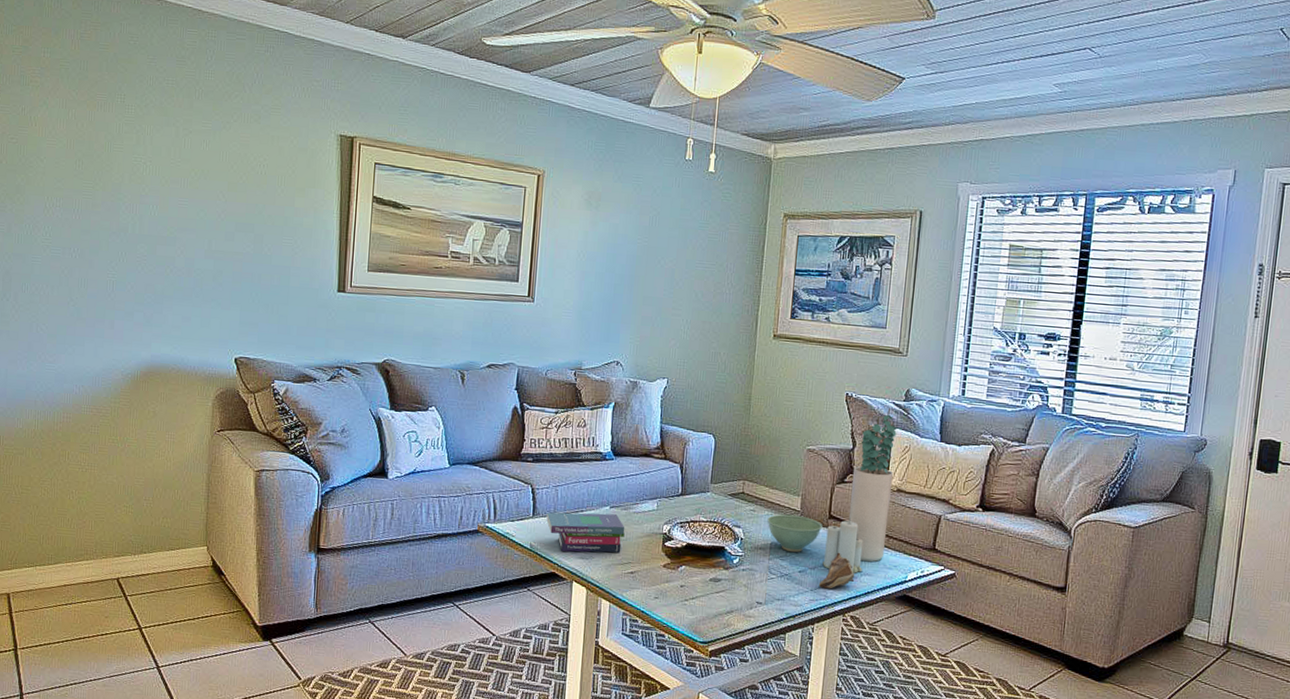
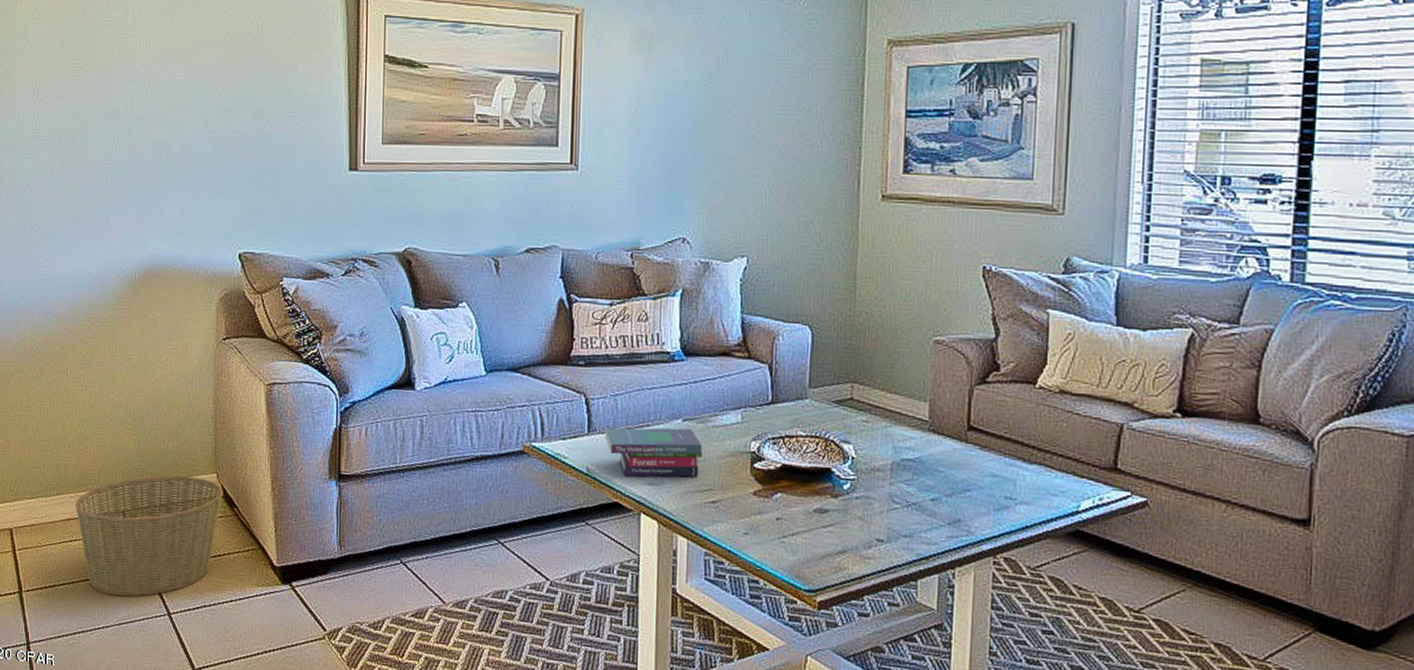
basket: none [72,547,212,653] -> present [76,475,223,597]
bowl: present [767,514,823,553] -> none [885,425,960,476]
seashell: present [818,552,855,589] -> none [958,474,1008,523]
candle: present [823,517,864,573] -> none [962,428,1017,502]
vase: present [848,408,897,562] -> none [994,284,1055,487]

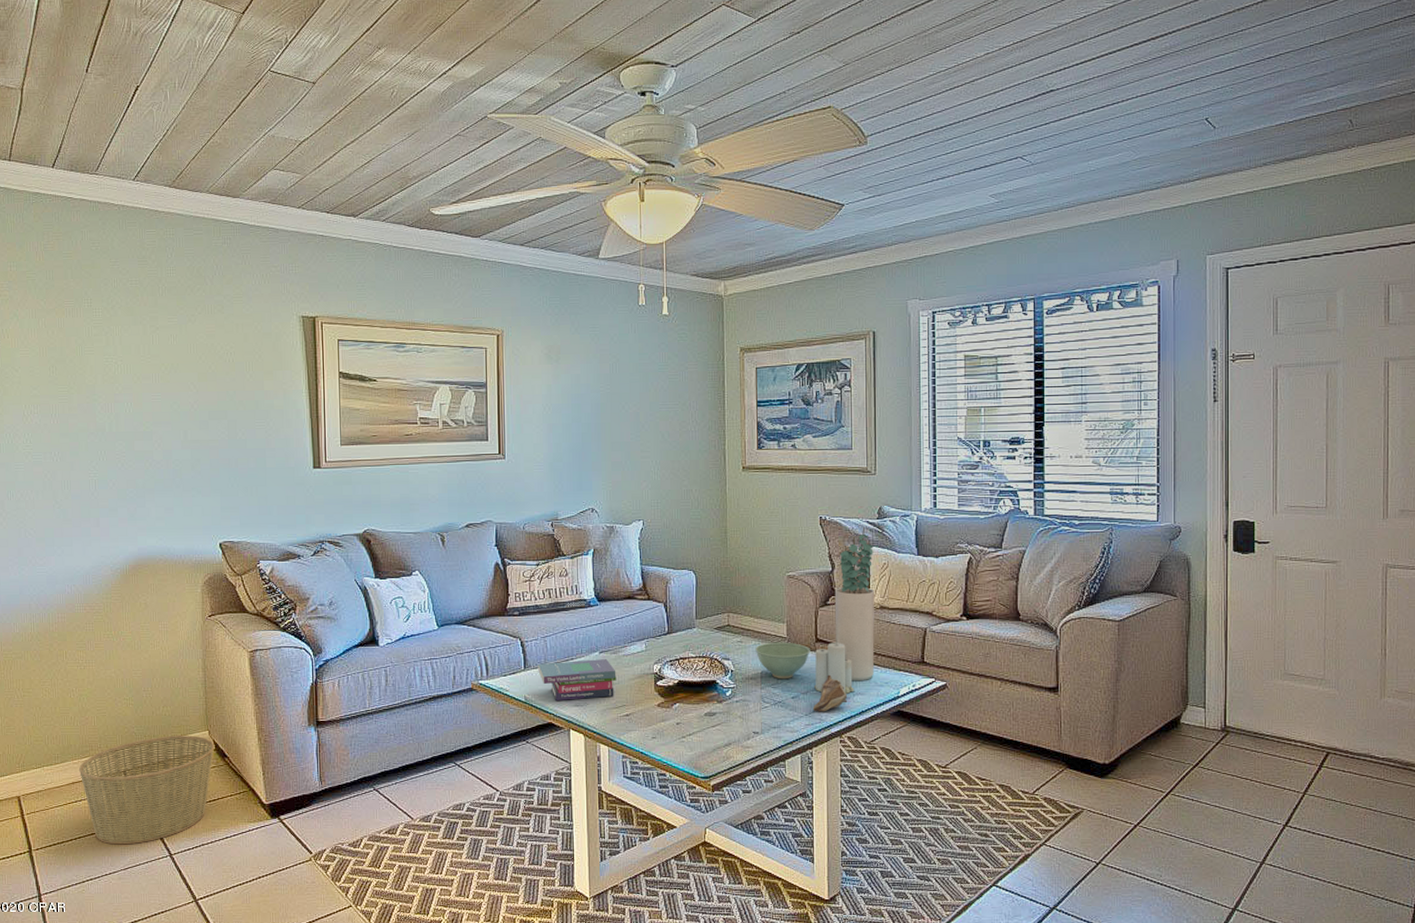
bowl: none [885,425,960,476] -> present [755,642,810,680]
seashell: none [958,474,1008,523] -> present [812,674,848,712]
candle: none [962,428,1017,502] -> present [814,639,854,694]
vase: none [994,284,1055,487] -> present [834,527,875,681]

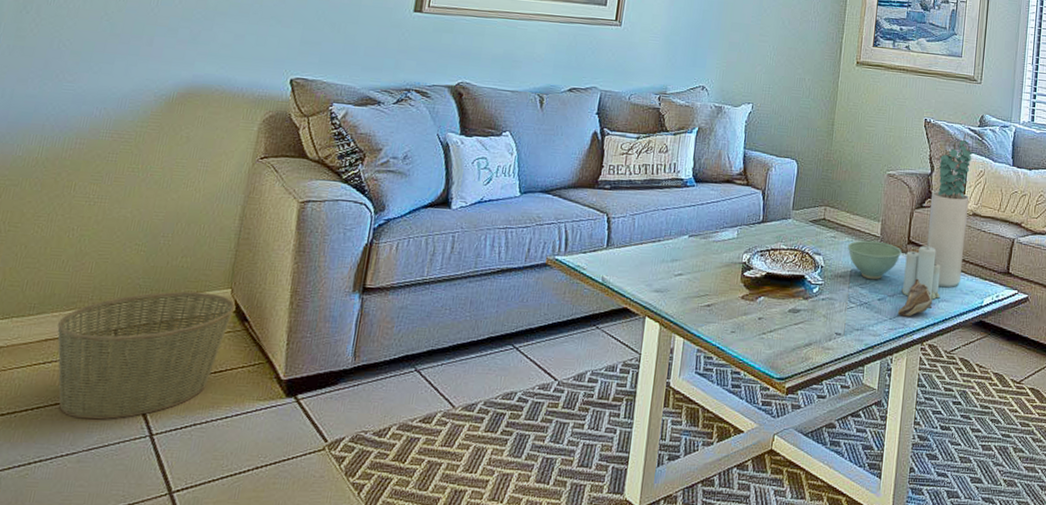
books: present [538,659,617,702] -> none [621,242,704,285]

